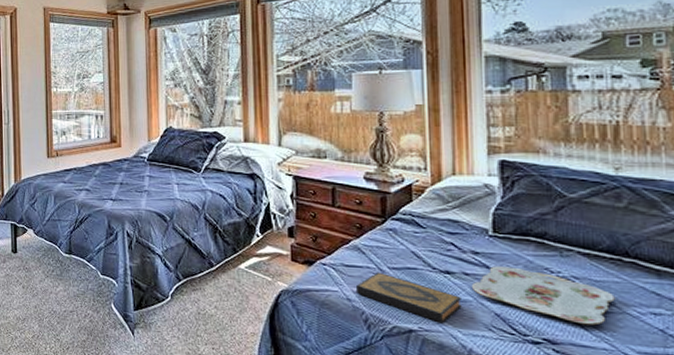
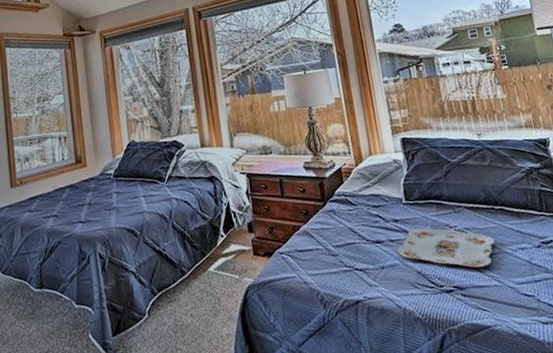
hardback book: present [355,272,462,324] -> none [309,252,393,290]

